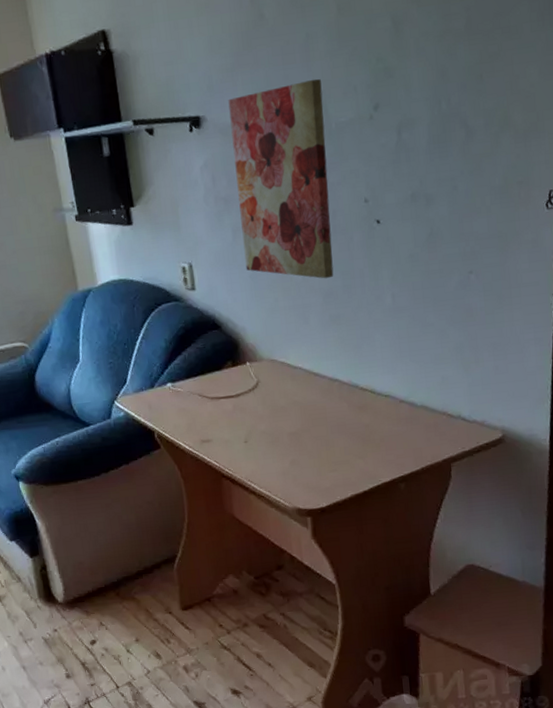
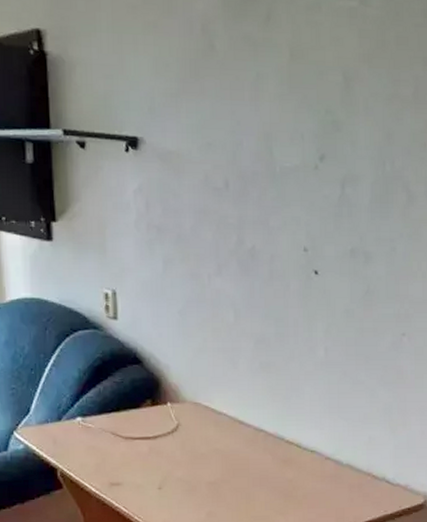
wall art: present [228,79,334,279] -> none [170,119,269,324]

